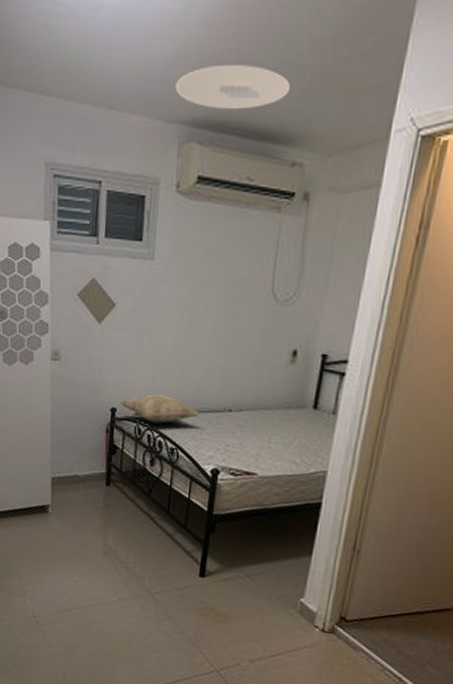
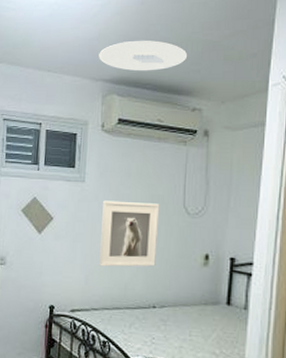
decorative pillow: present [120,394,200,424] -> none [58,293,127,319]
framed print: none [169,283,242,364] -> present [99,200,159,267]

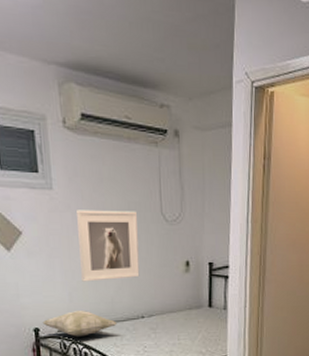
decorative pillow: none [58,293,127,319] -> present [42,311,117,337]
ceiling light: present [99,40,188,71] -> none [46,14,150,56]

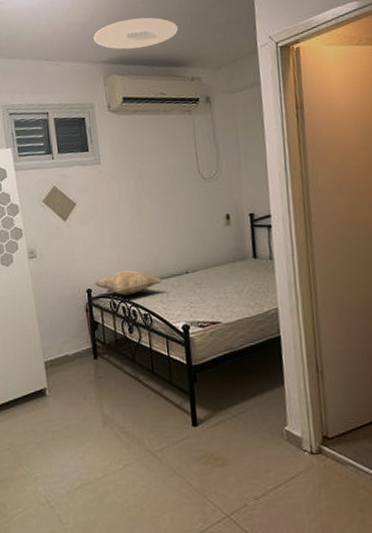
ceiling light: none [46,14,150,56] -> present [93,17,179,50]
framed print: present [77,210,140,282] -> none [122,173,182,243]

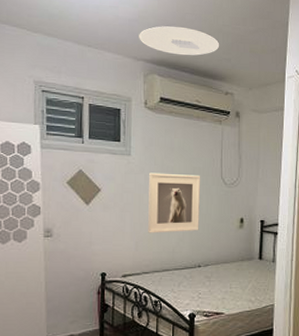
decorative pillow: present [94,270,162,296] -> none [109,259,176,282]
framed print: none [122,173,182,243] -> present [148,172,200,233]

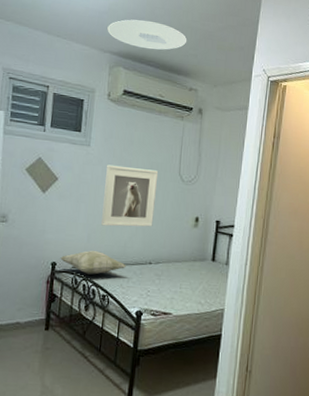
decorative pillow: none [109,259,176,282] -> present [60,250,126,275]

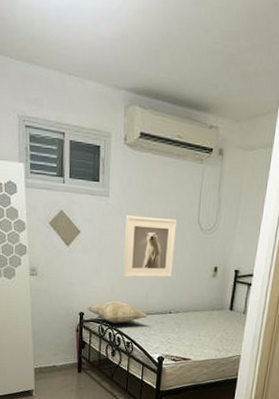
ceiling light: present [107,19,187,50] -> none [121,45,208,83]

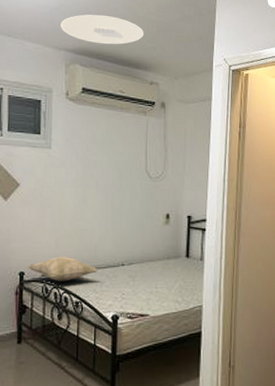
ceiling light: none [121,45,208,83] -> present [60,14,144,45]
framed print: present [123,215,177,278] -> none [69,166,124,230]

